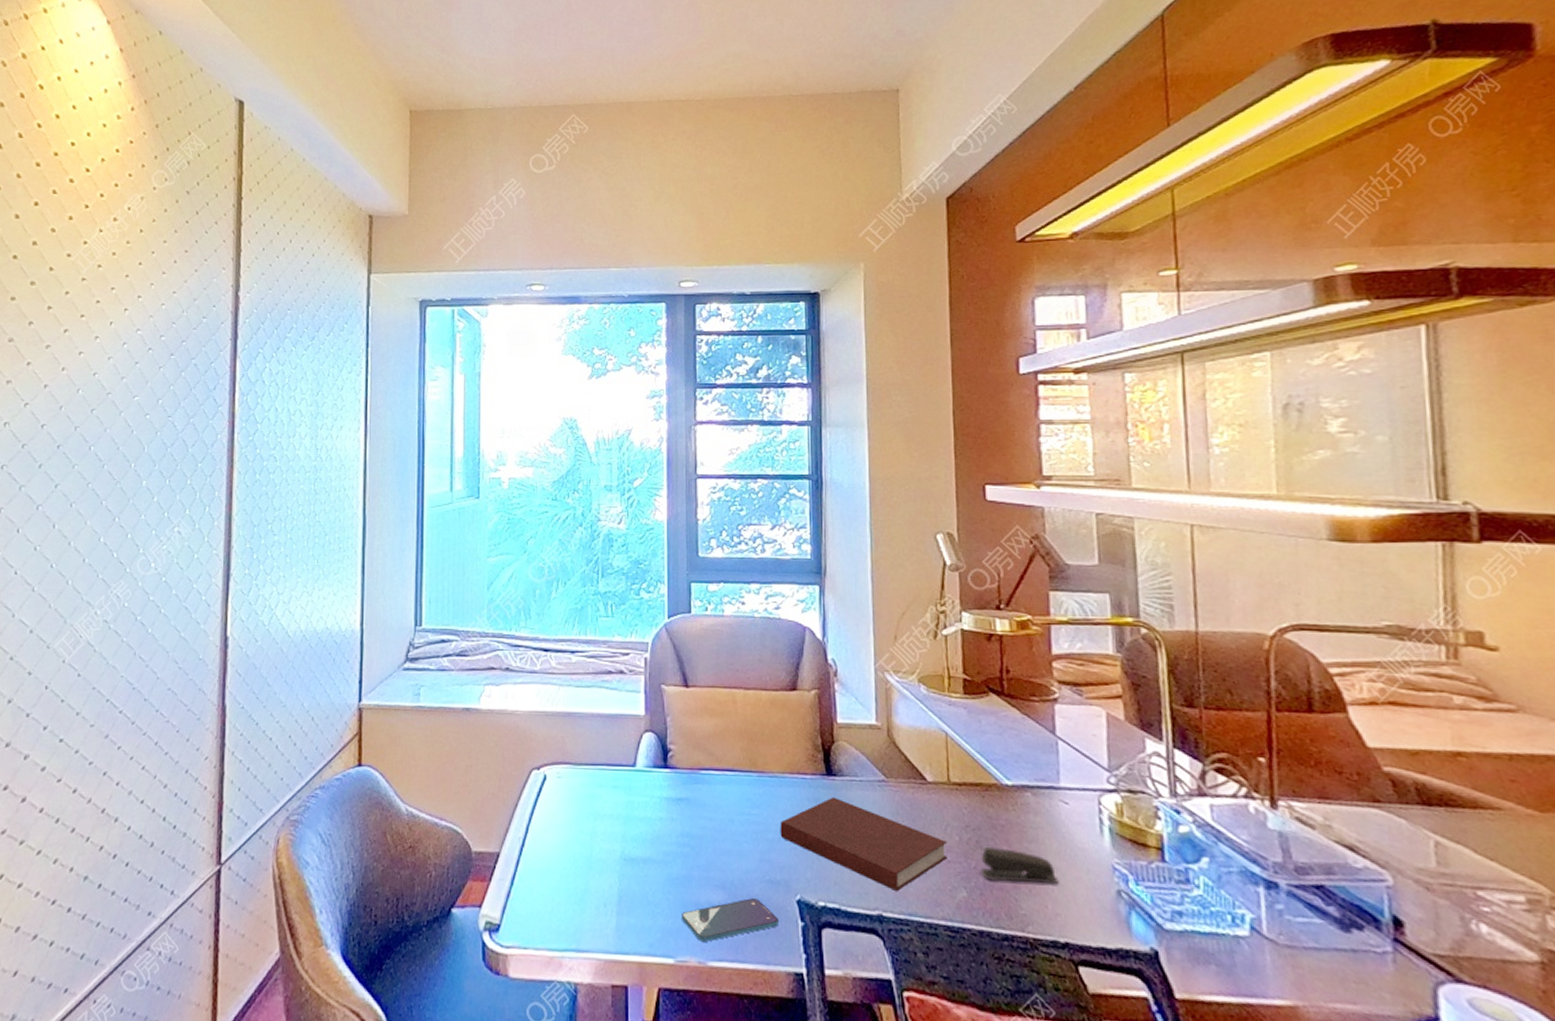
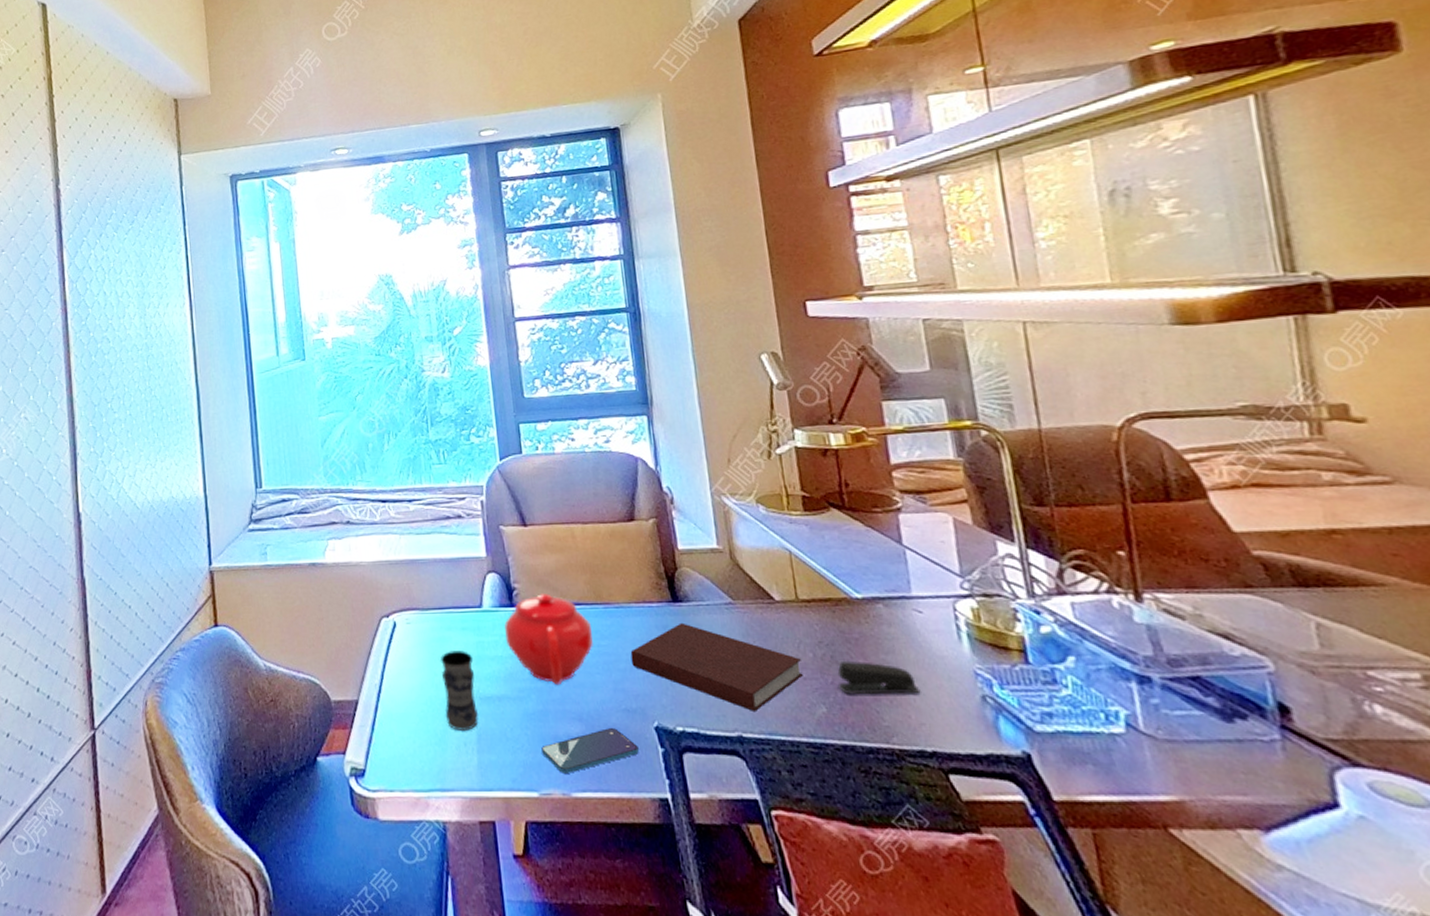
jar: none [587,808,622,892] -> present [440,650,479,732]
teapot: none [657,756,743,852] -> present [504,592,593,686]

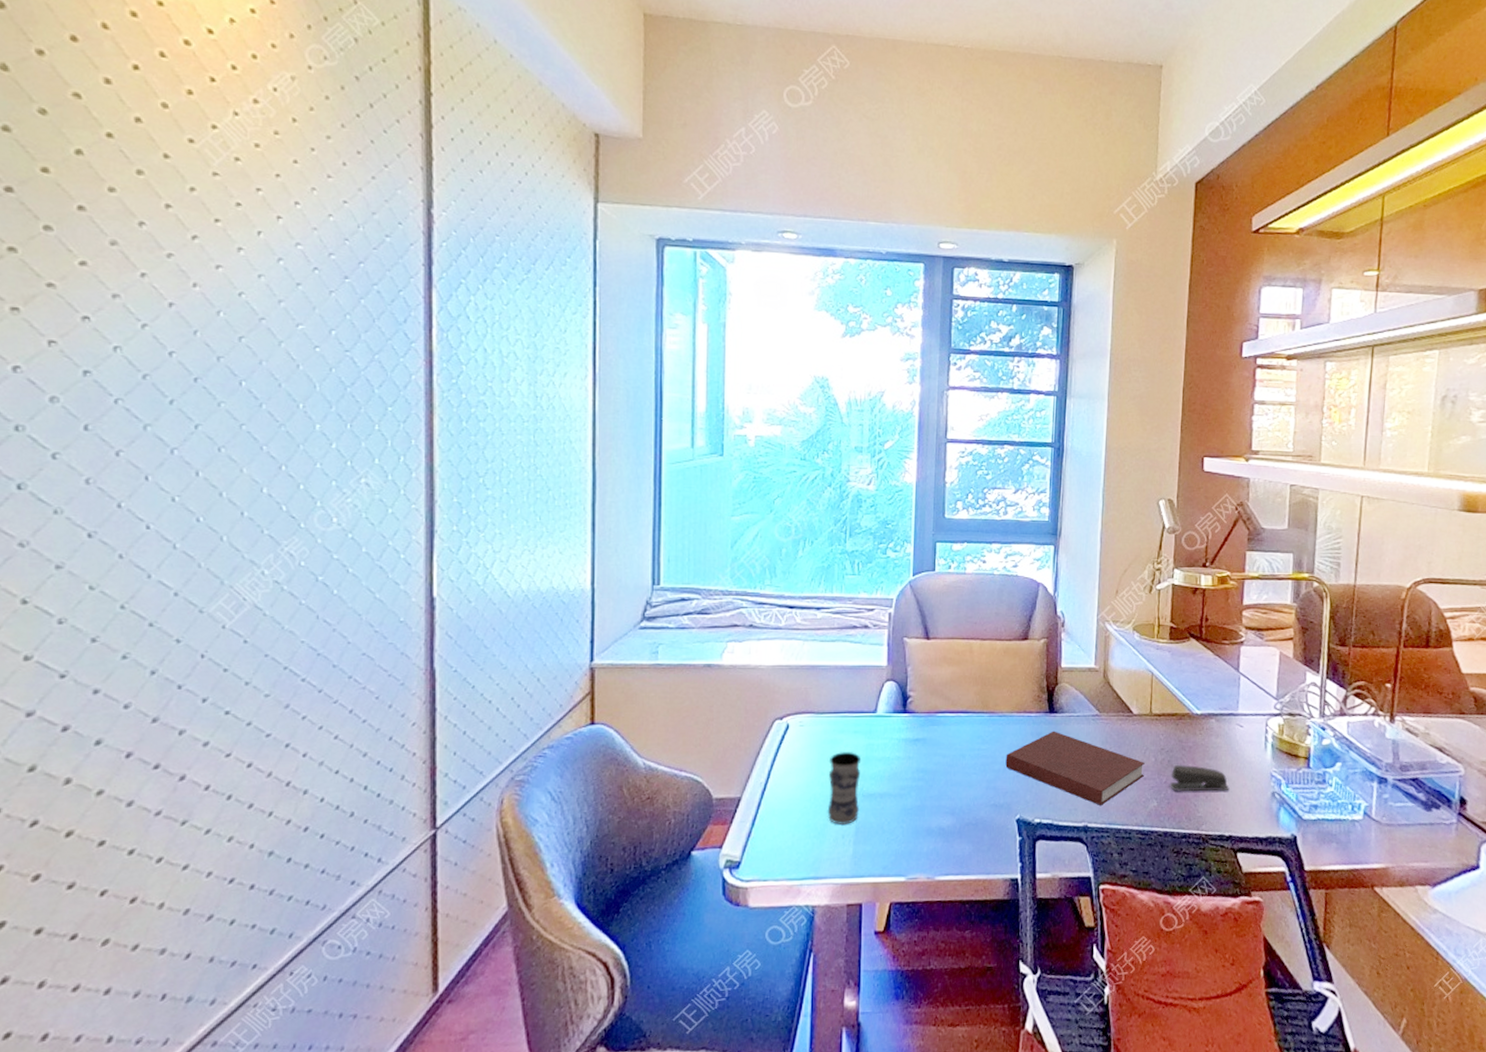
teapot: present [504,592,593,686] -> none [895,701,975,784]
smartphone: present [541,728,639,773] -> none [914,821,1000,860]

